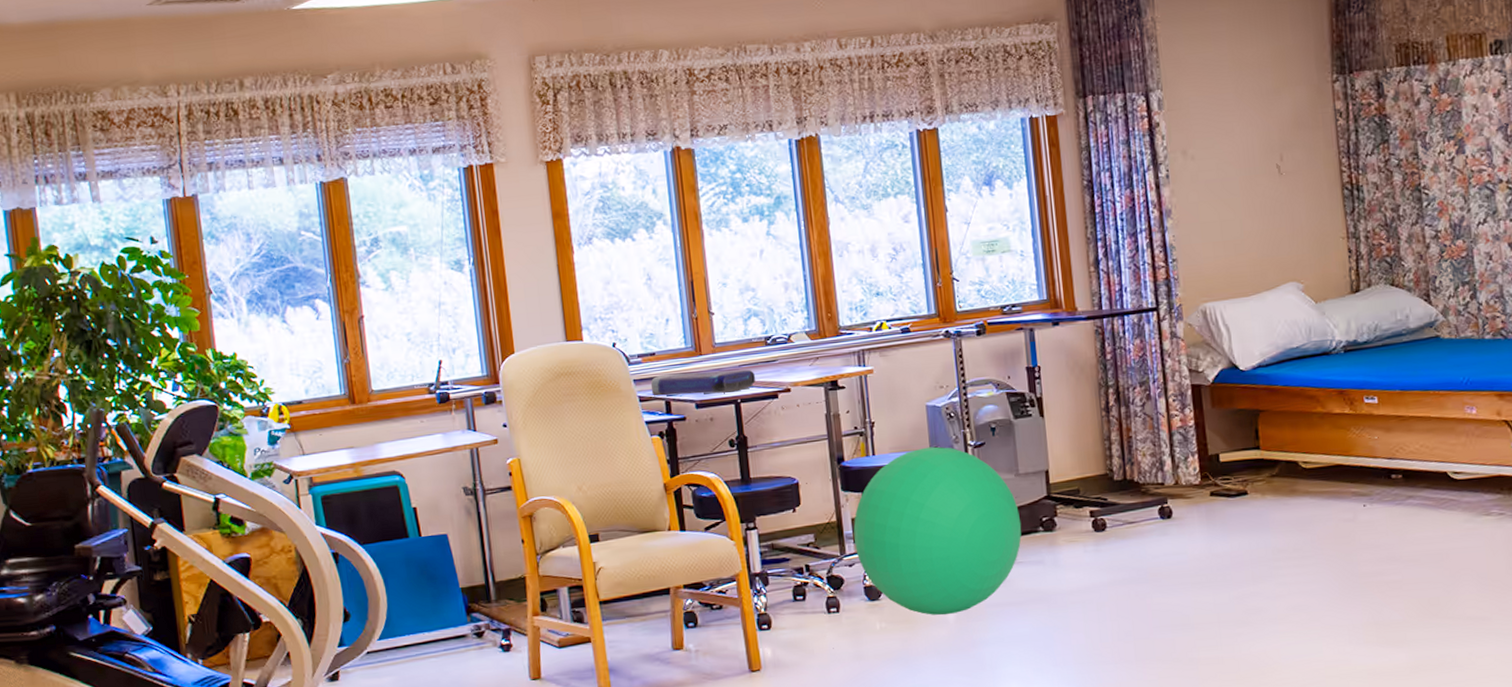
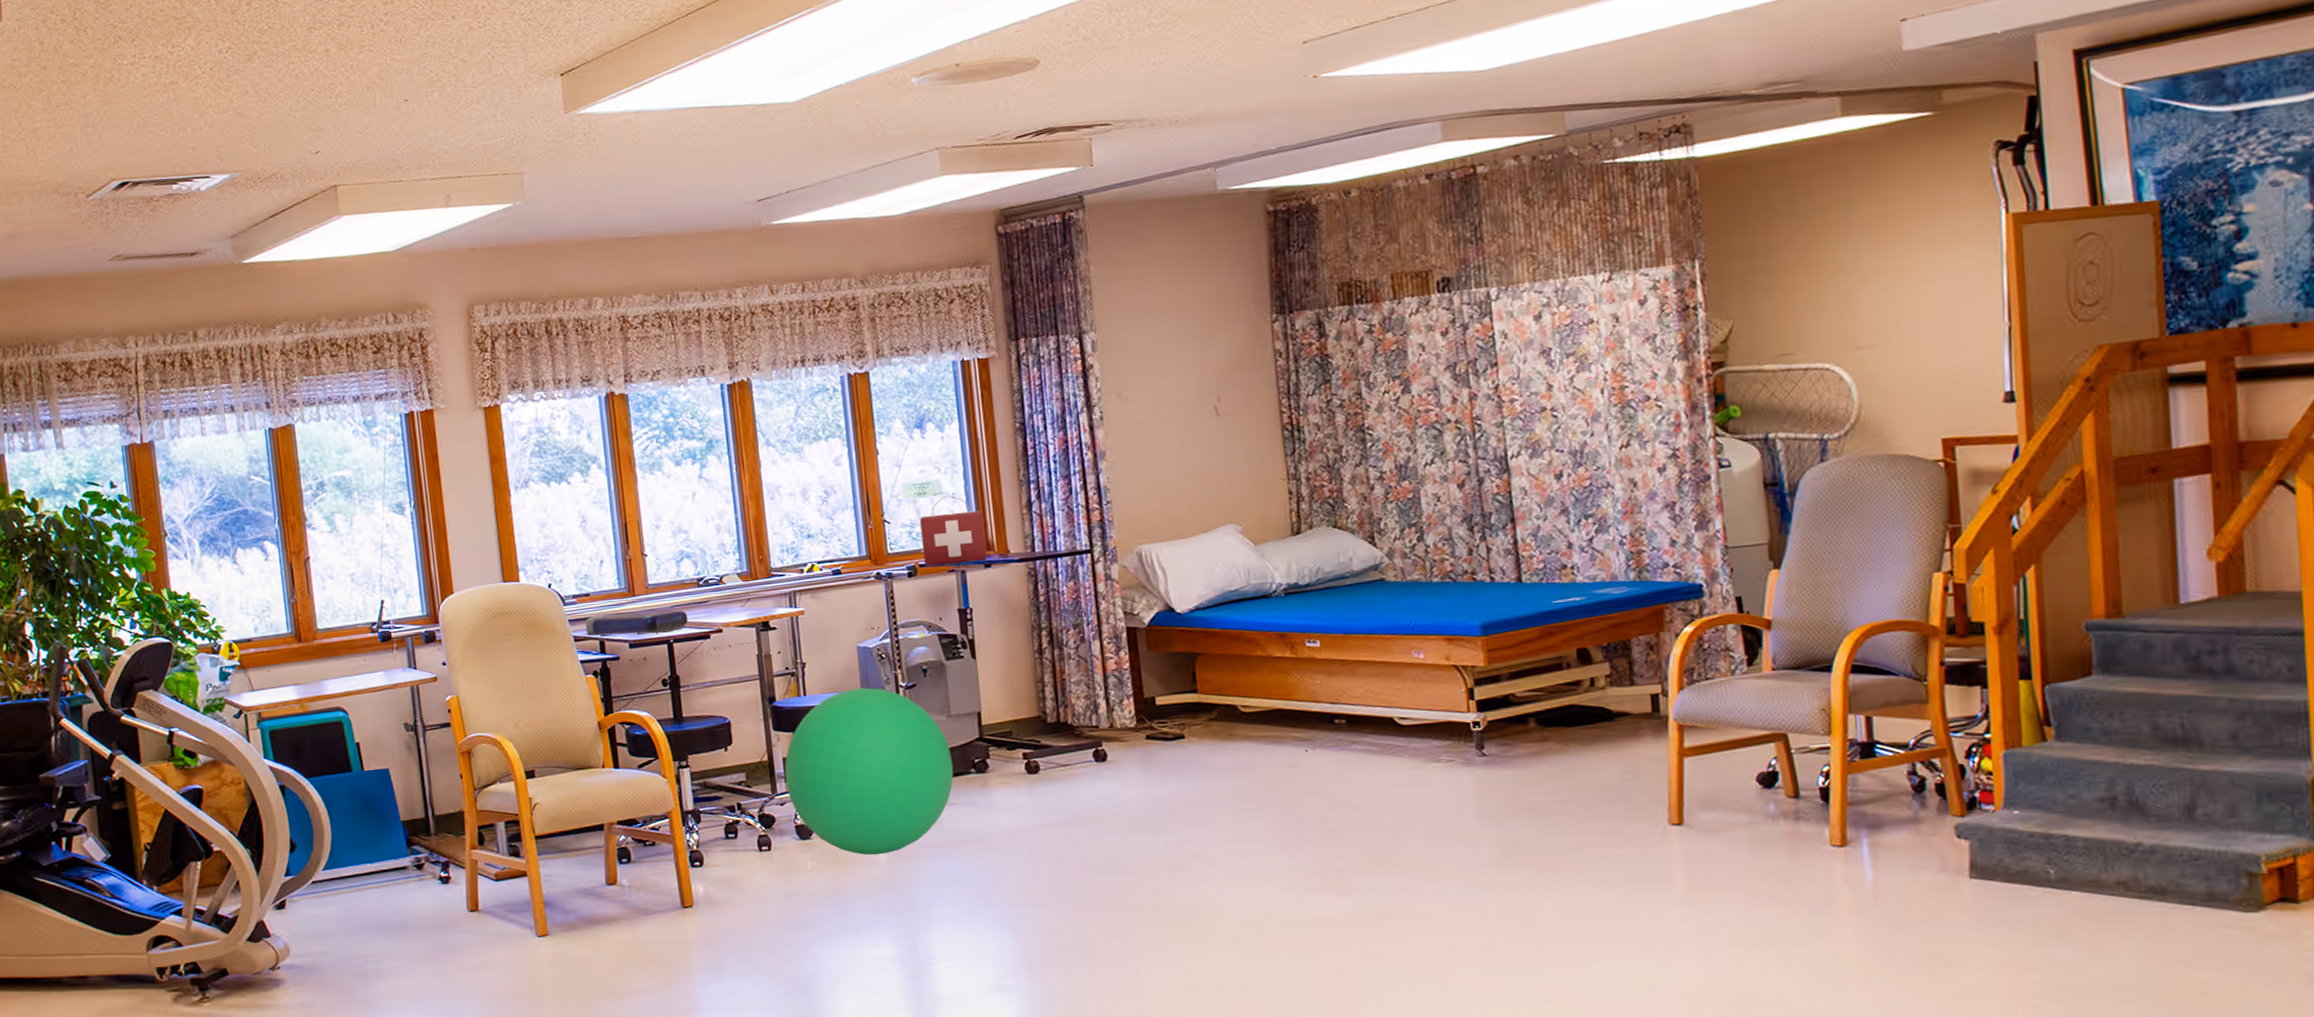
first-aid kit: none [988,252,1055,325] -> present [919,495,987,567]

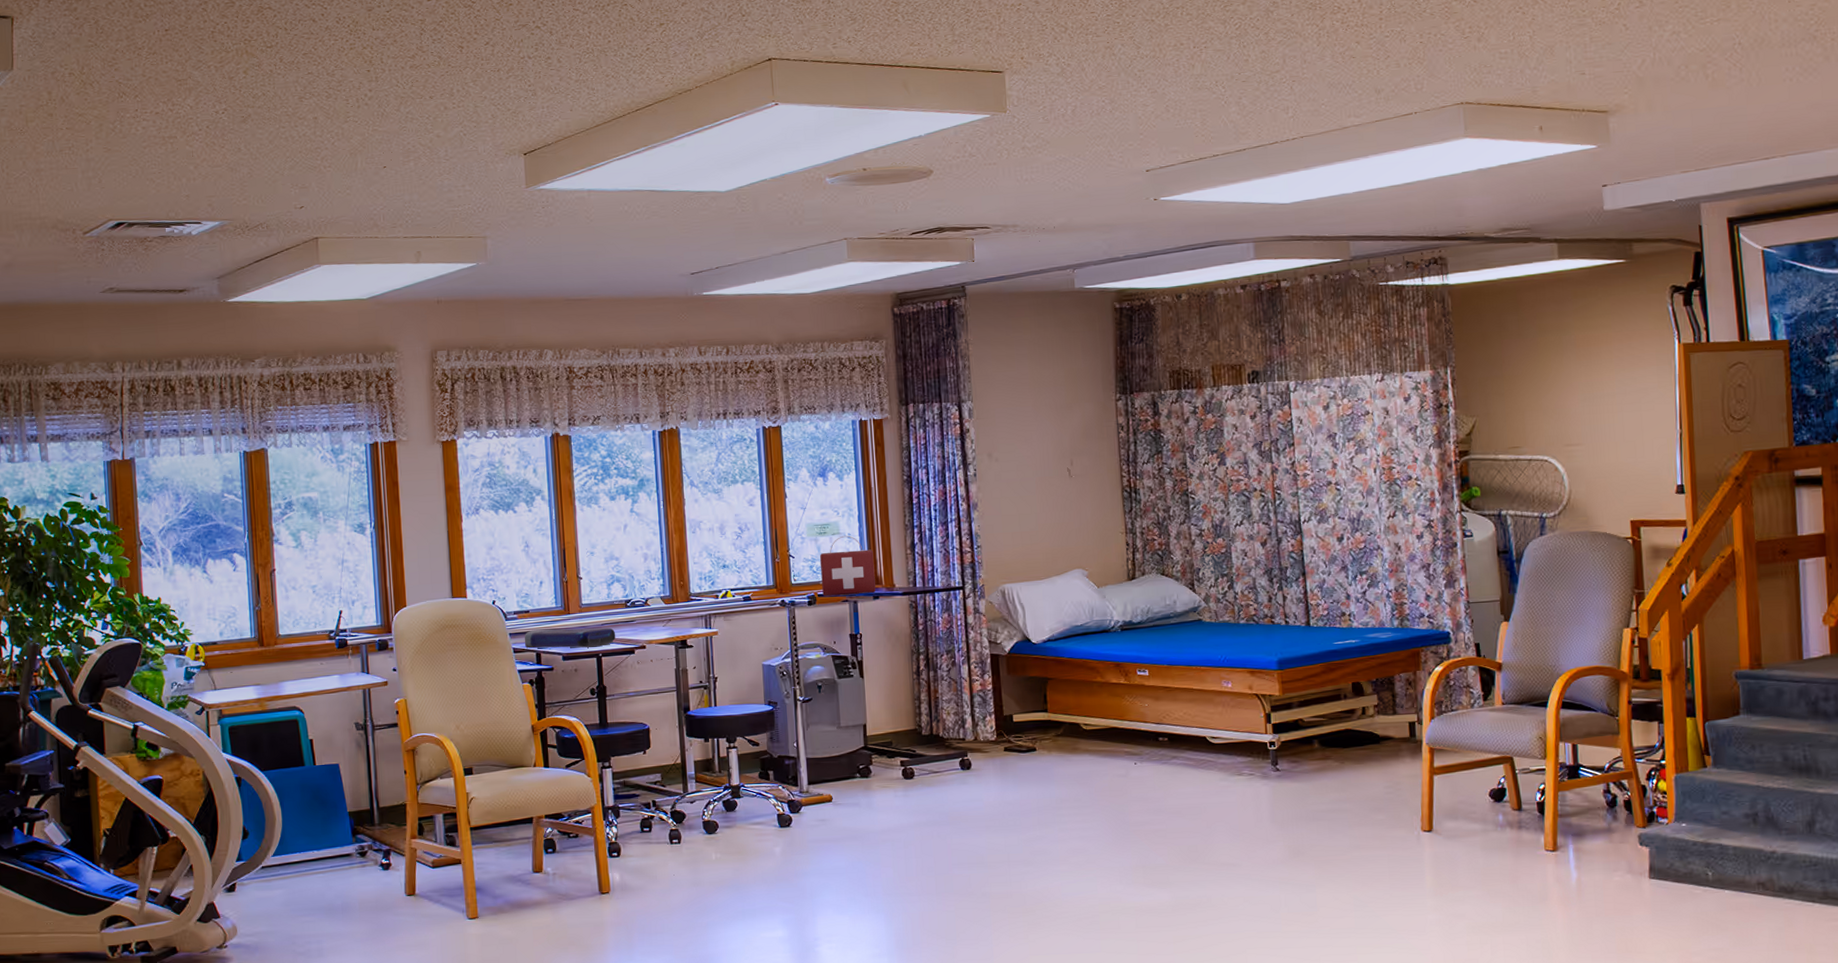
exercise ball: present [784,687,954,855] -> none [695,700,841,849]

